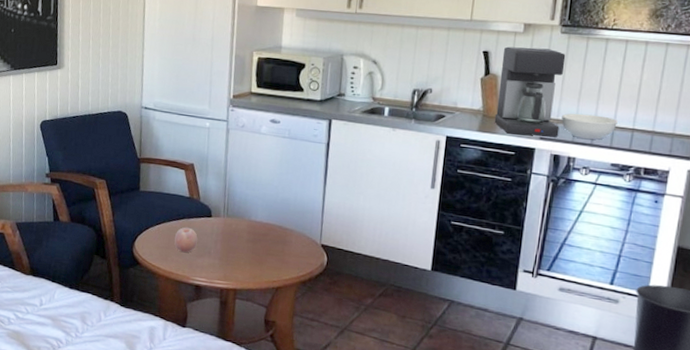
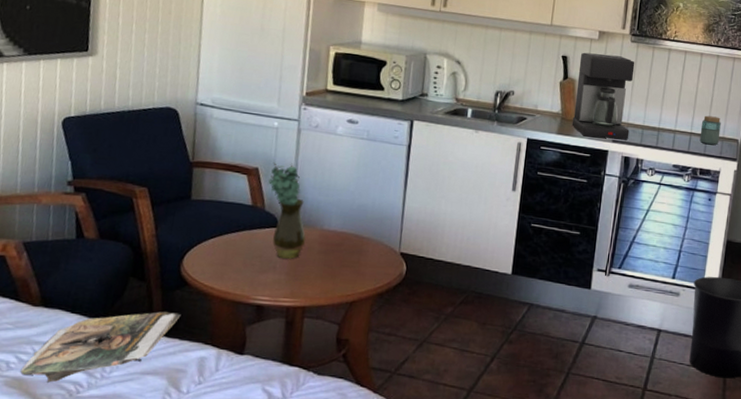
magazine: none [18,285,135,337] -> present [20,311,181,383]
fruit: present [174,227,198,253] -> none [232,239,261,269]
vase: none [202,159,236,246] -> present [268,162,306,259]
bowl: present [561,113,618,140] -> none [631,117,678,143]
peanut butter: none [644,110,671,143] -> present [699,115,721,145]

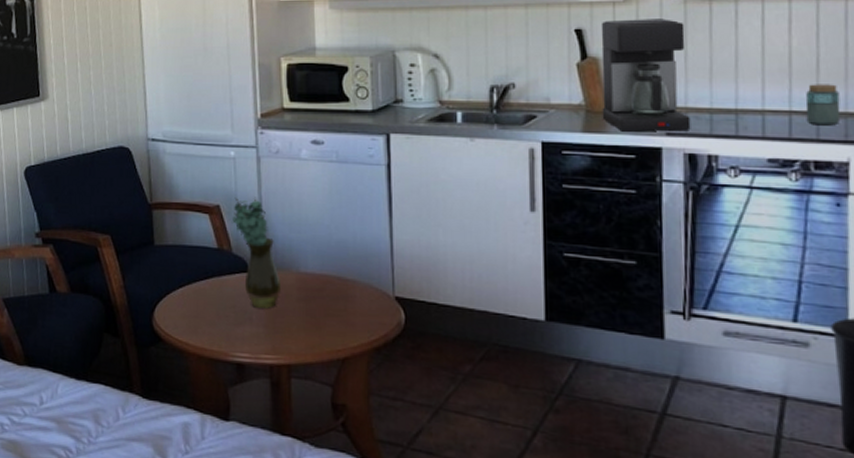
magazine: present [20,311,181,383] -> none [14,370,159,447]

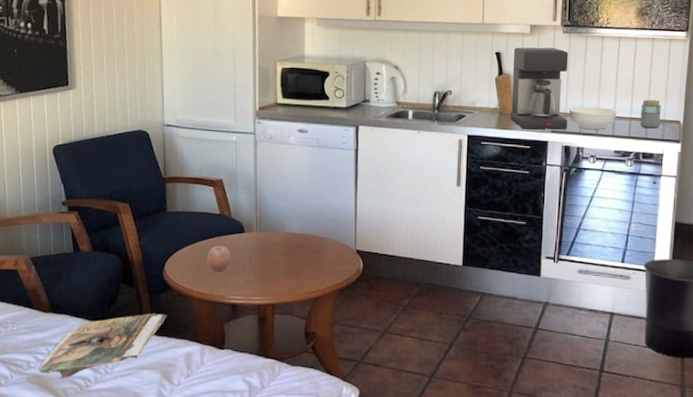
magazine: none [14,370,159,447] -> present [39,313,167,379]
fruit: none [203,287,234,322] -> present [206,245,231,272]
vase: present [232,197,281,308] -> none [232,173,269,261]
bowl: none [690,97,768,131] -> present [568,106,617,130]

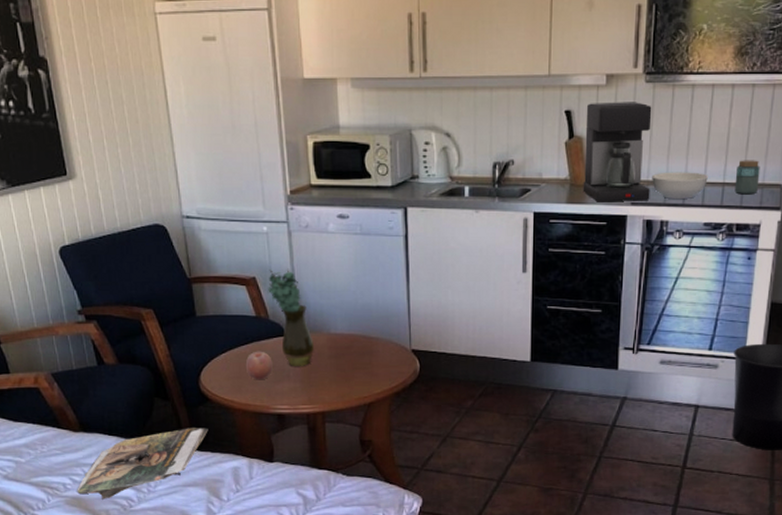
vase: none [232,173,269,261] -> present [268,268,314,366]

